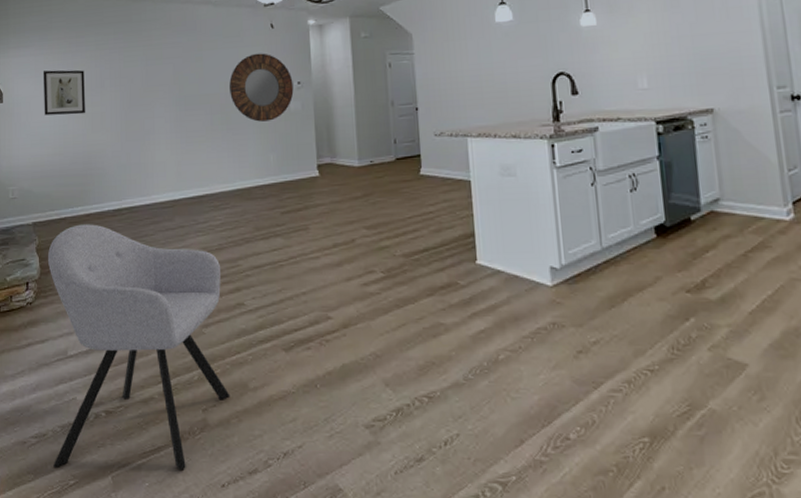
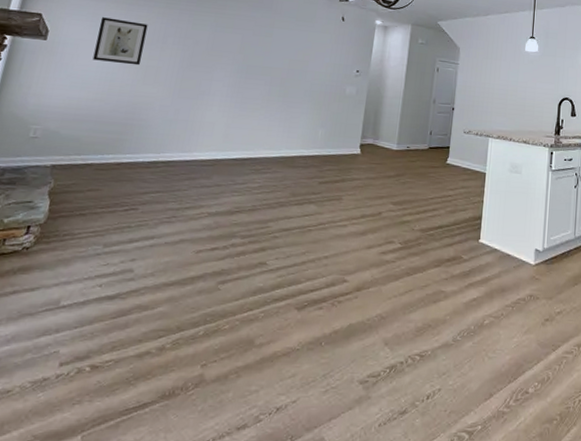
chair: present [47,224,230,470] -> none [11,172,250,427]
home mirror: present [229,53,294,122] -> none [292,39,353,100]

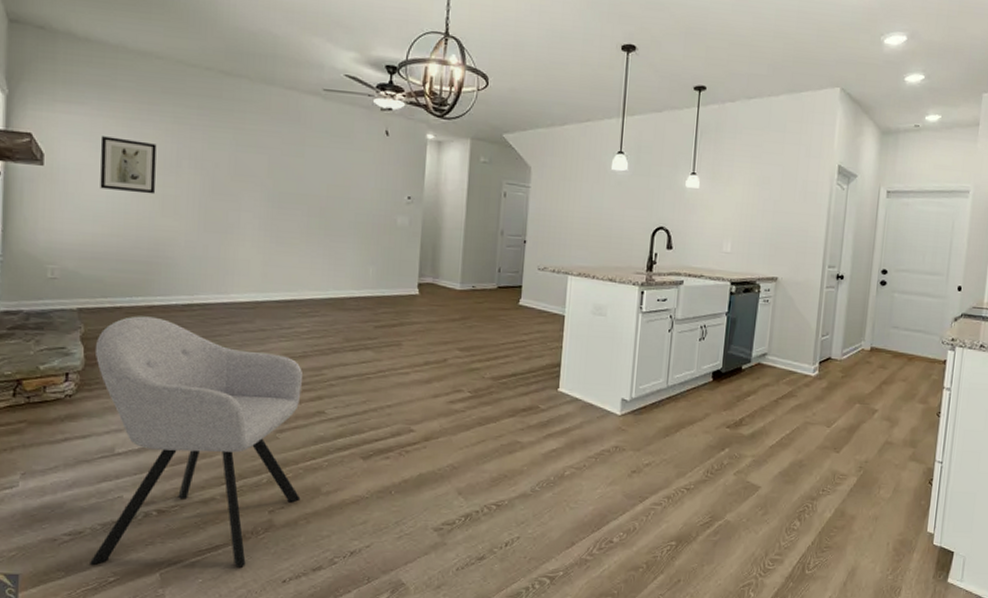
chair: none [11,172,250,427] -> present [90,316,304,568]

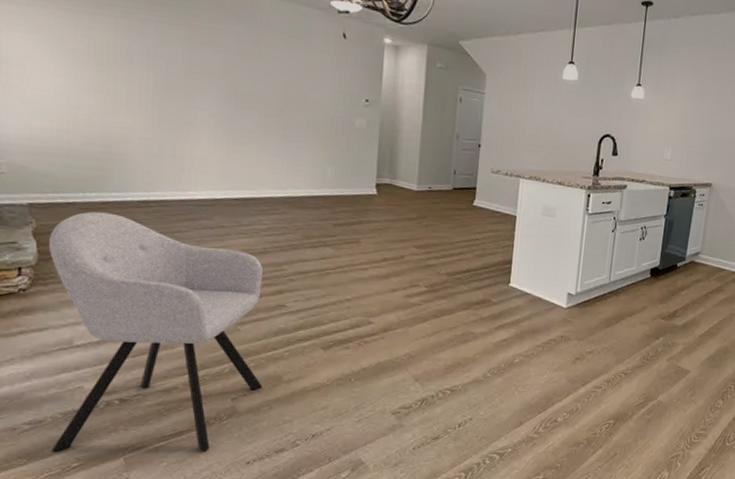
wall art: present [100,136,157,194] -> none [45,28,107,90]

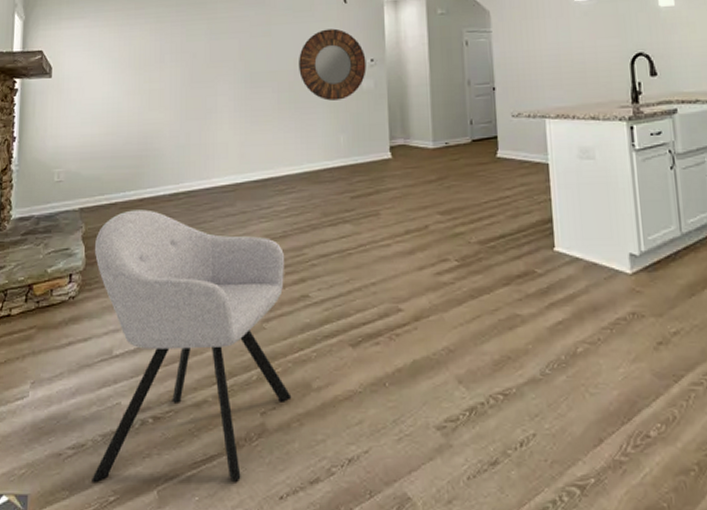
home mirror: none [289,61,361,134] -> present [299,28,366,101]

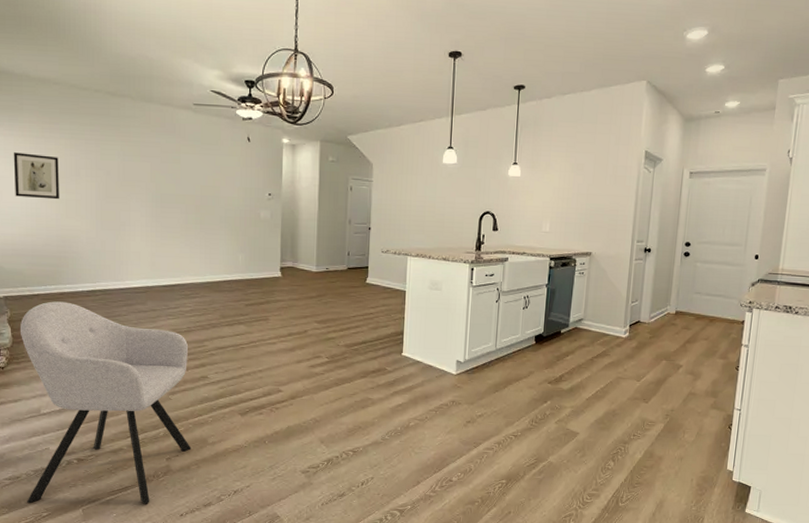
wall art: none [97,43,144,92] -> present [13,152,60,200]
home mirror: present [299,28,366,101] -> none [205,163,265,225]

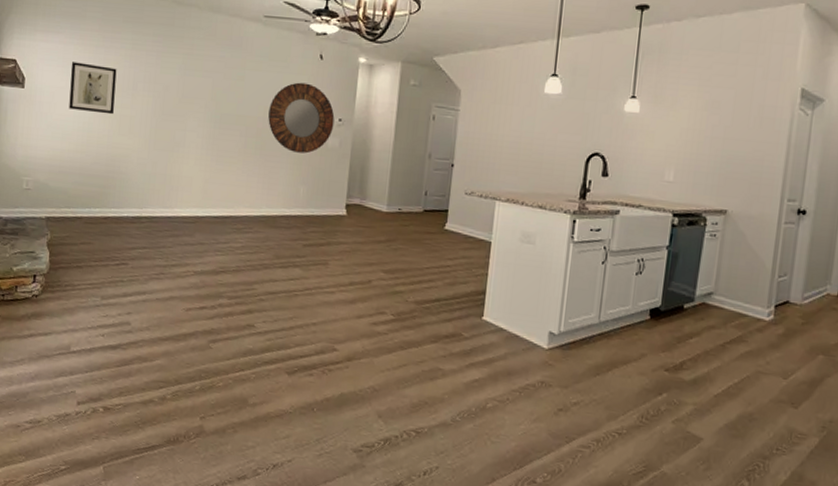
chair: present [19,301,191,504] -> none [46,226,236,469]
home mirror: none [205,163,265,225] -> present [268,82,335,154]

